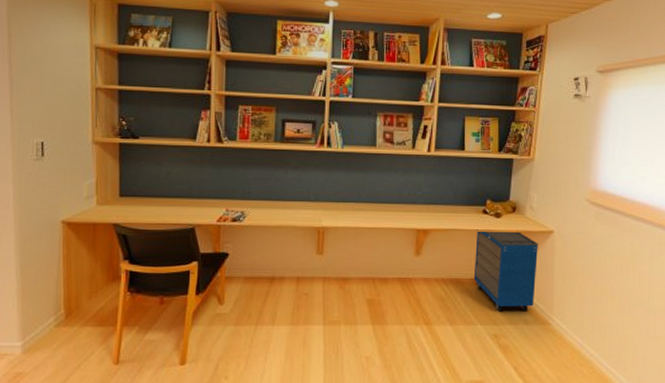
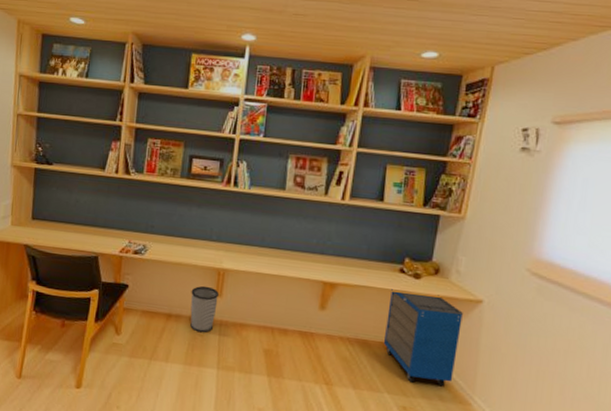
wastebasket: none [293,245,320,292] -> present [190,285,219,333]

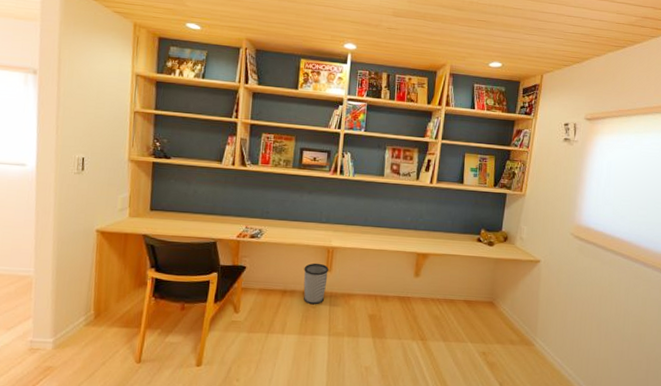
cabinet: present [383,289,463,387] -> none [466,256,526,333]

